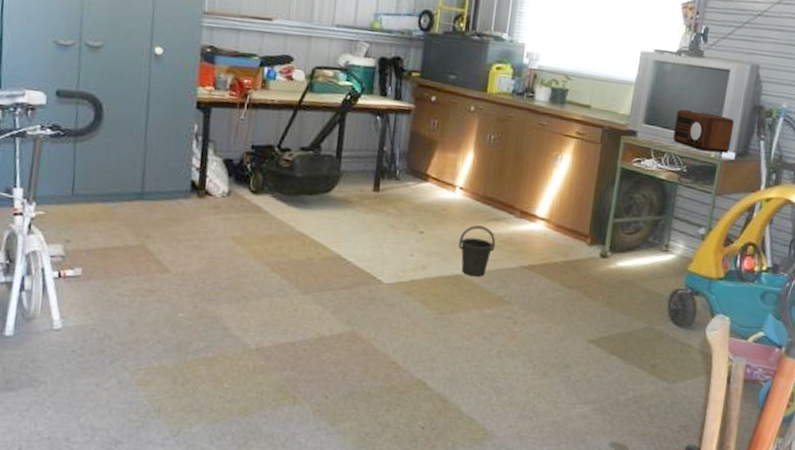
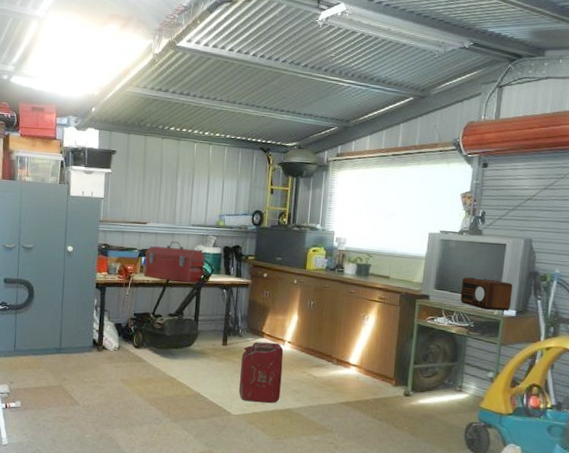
toolbox: none [266,47,353,107] -> present [144,241,205,284]
jerry can: none [393,187,454,267] -> present [239,342,284,403]
bucket: present [458,225,496,277] -> none [288,371,318,410]

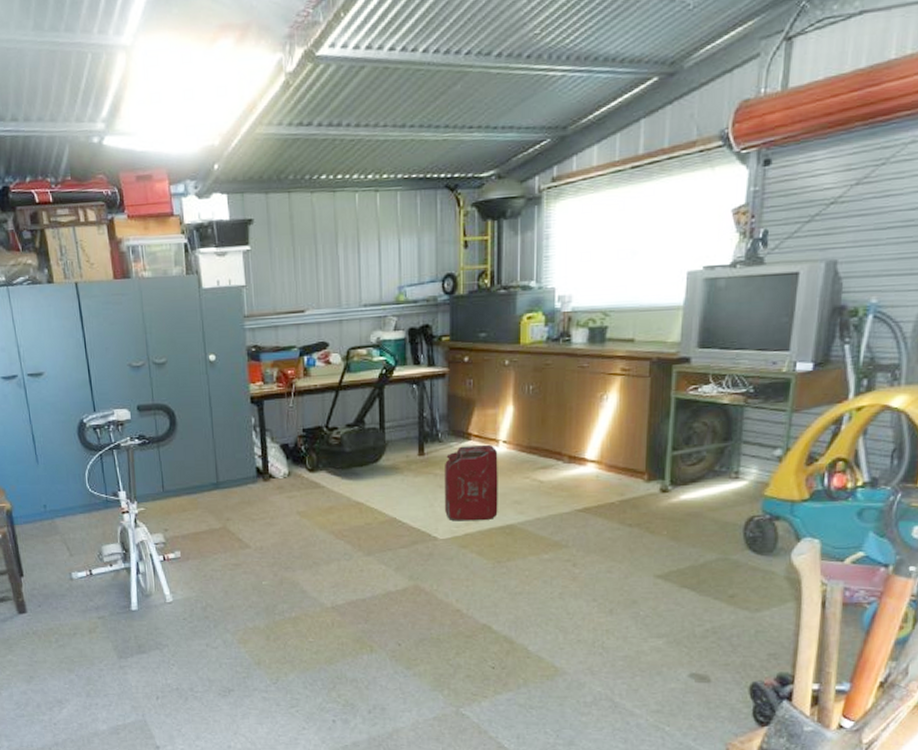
toolbox: present [144,241,205,284] -> none [308,330,387,383]
radio: present [460,277,513,311] -> none [734,324,809,367]

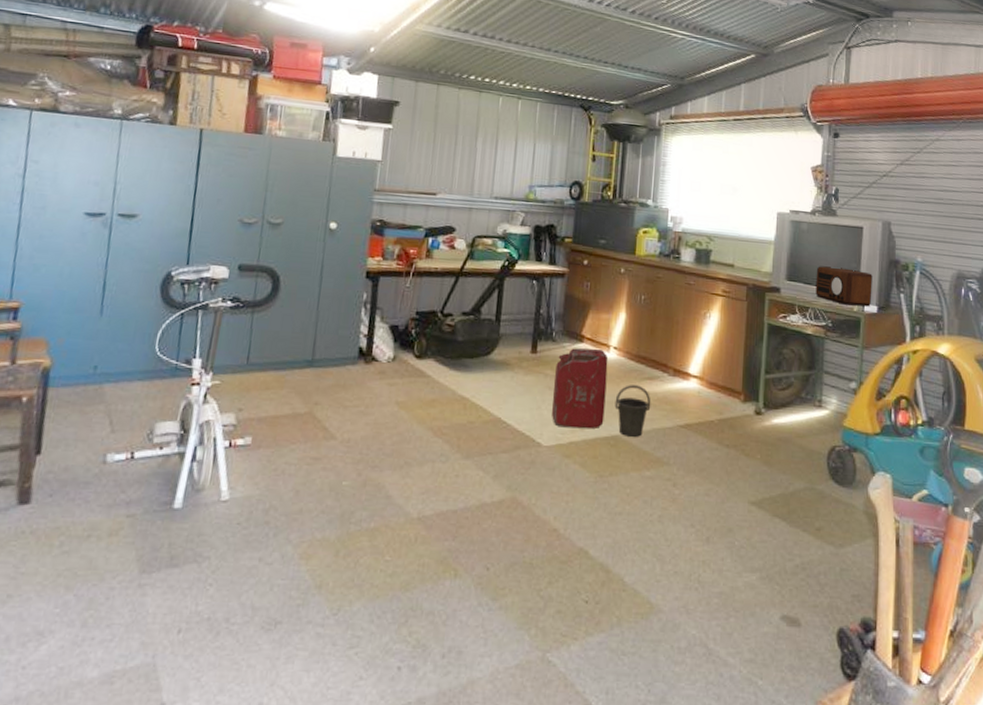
bucket: none [508,475,546,524] -> present [614,385,651,437]
radio: none [734,324,809,367] -> present [815,266,872,307]

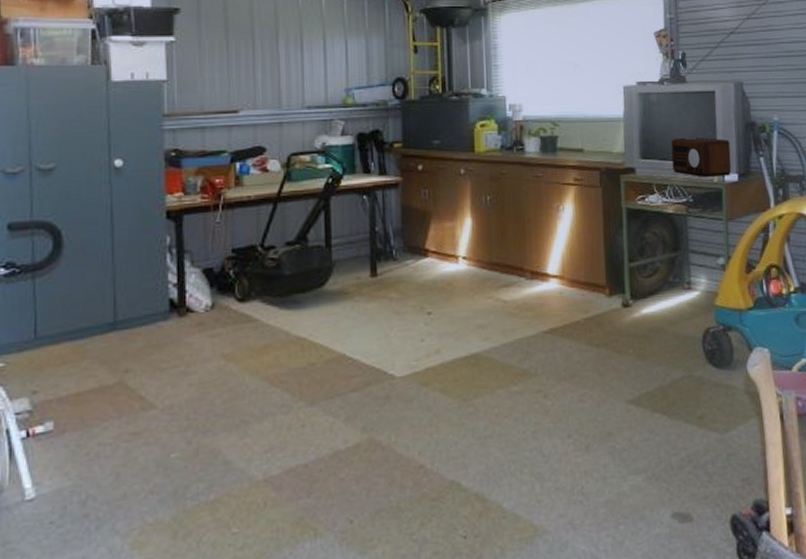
jerry can: present [552,348,609,428] -> none [400,261,461,354]
bucket: present [614,385,651,437] -> none [470,295,511,352]

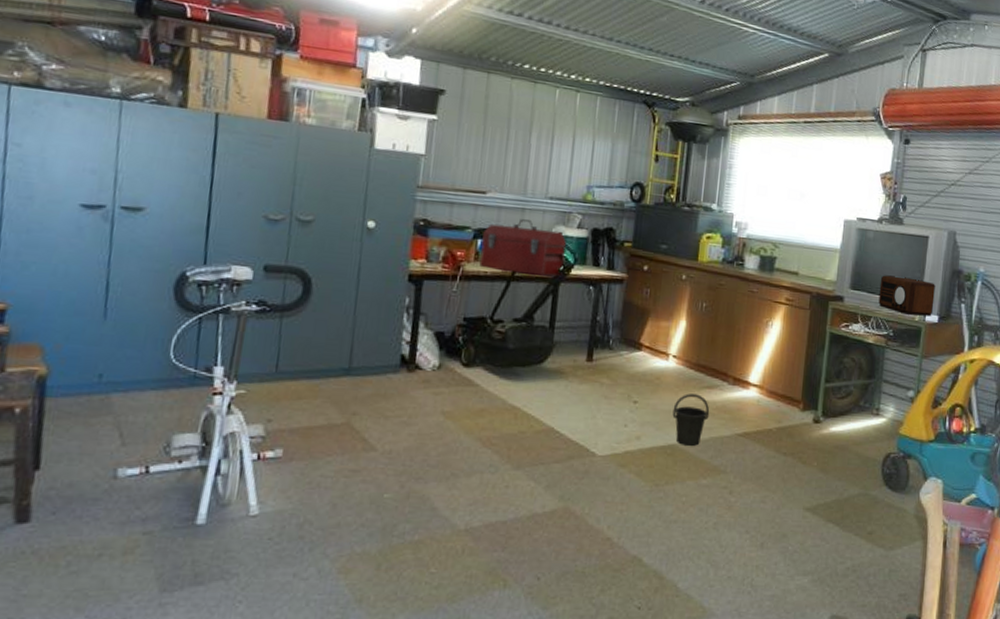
toolbox: none [241,134,333,193] -> present [479,219,566,277]
bucket: none [470,295,511,352] -> present [672,393,710,446]

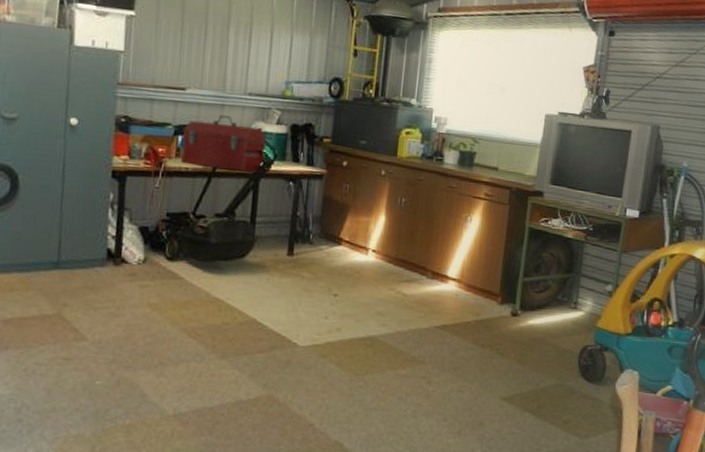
bucket: present [672,393,710,446] -> none [372,287,409,338]
radio: present [878,275,935,317] -> none [578,170,637,212]

